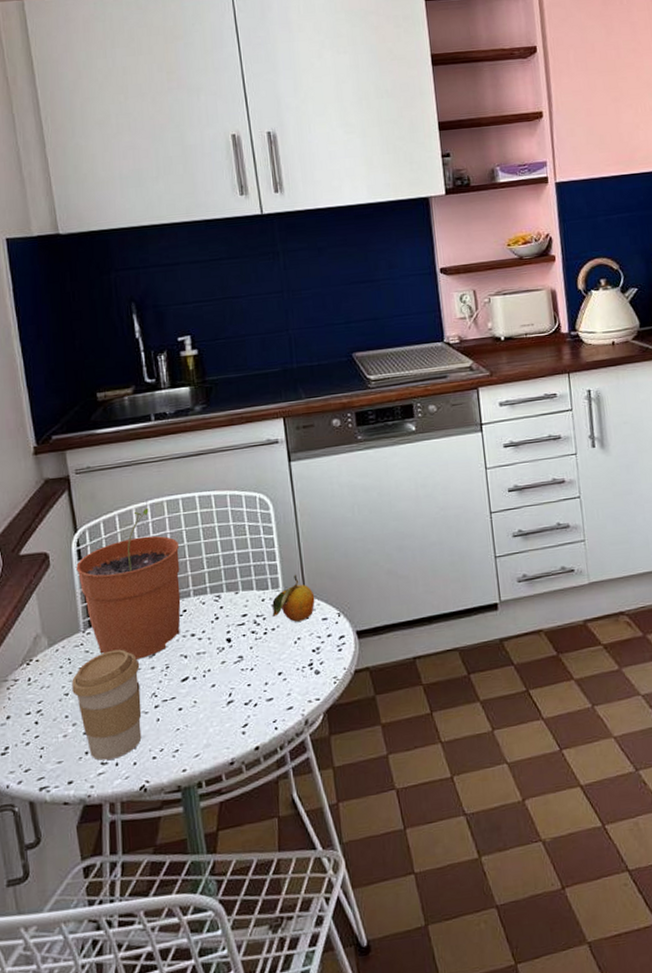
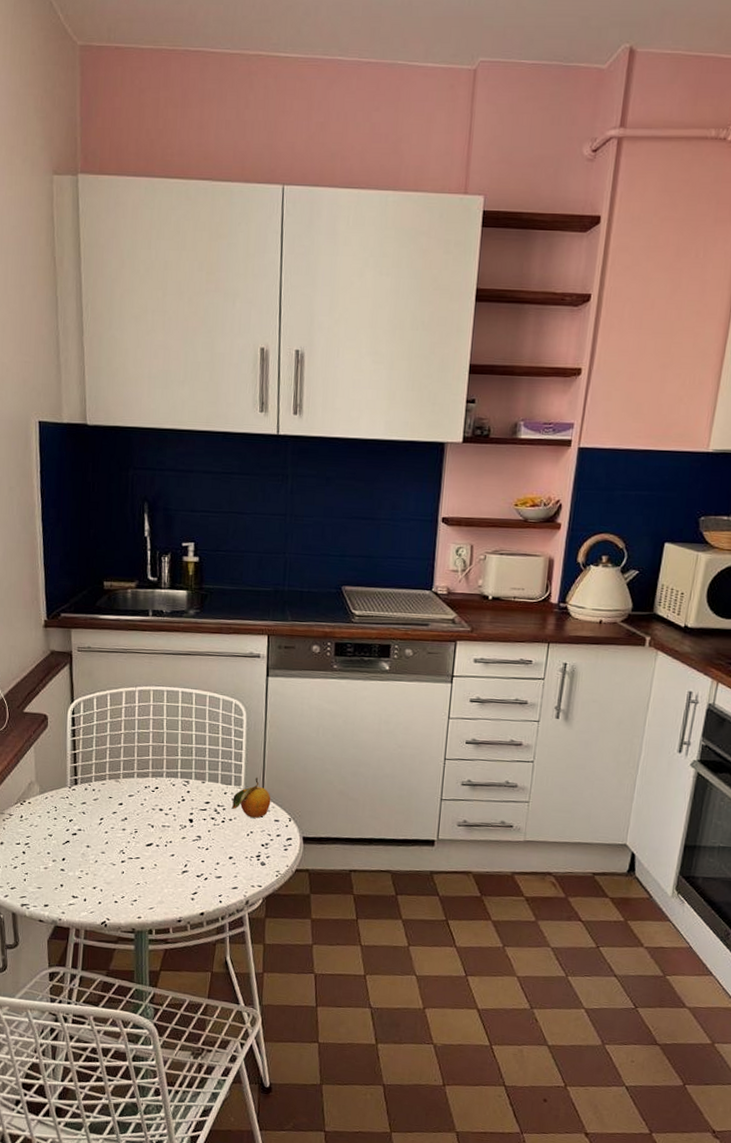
coffee cup: present [72,649,142,761] -> none [55,807,114,895]
plant pot: present [76,508,181,659] -> none [69,693,159,820]

